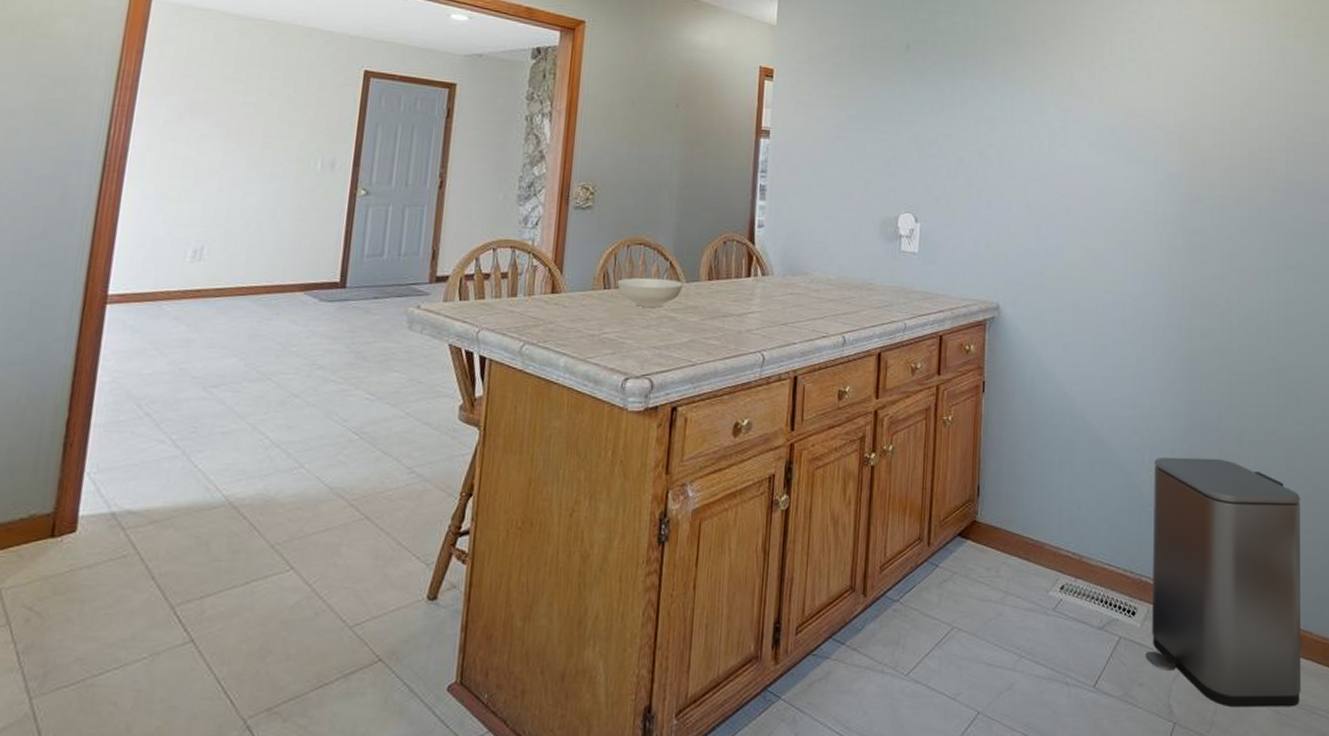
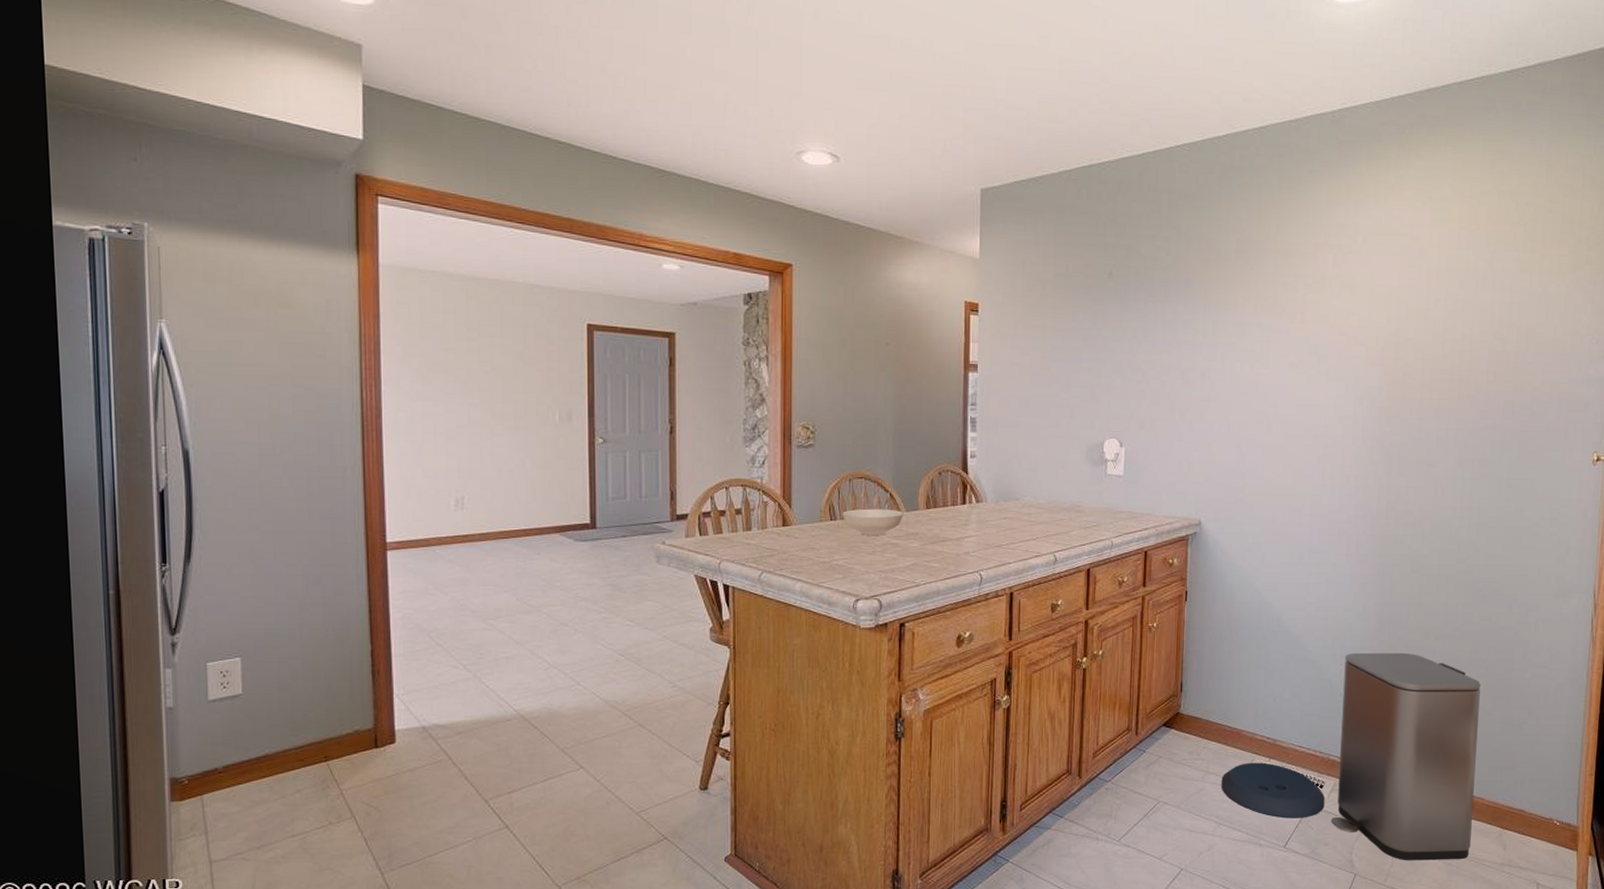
robot vacuum: none [1022,582,1138,652] -> present [1221,762,1325,819]

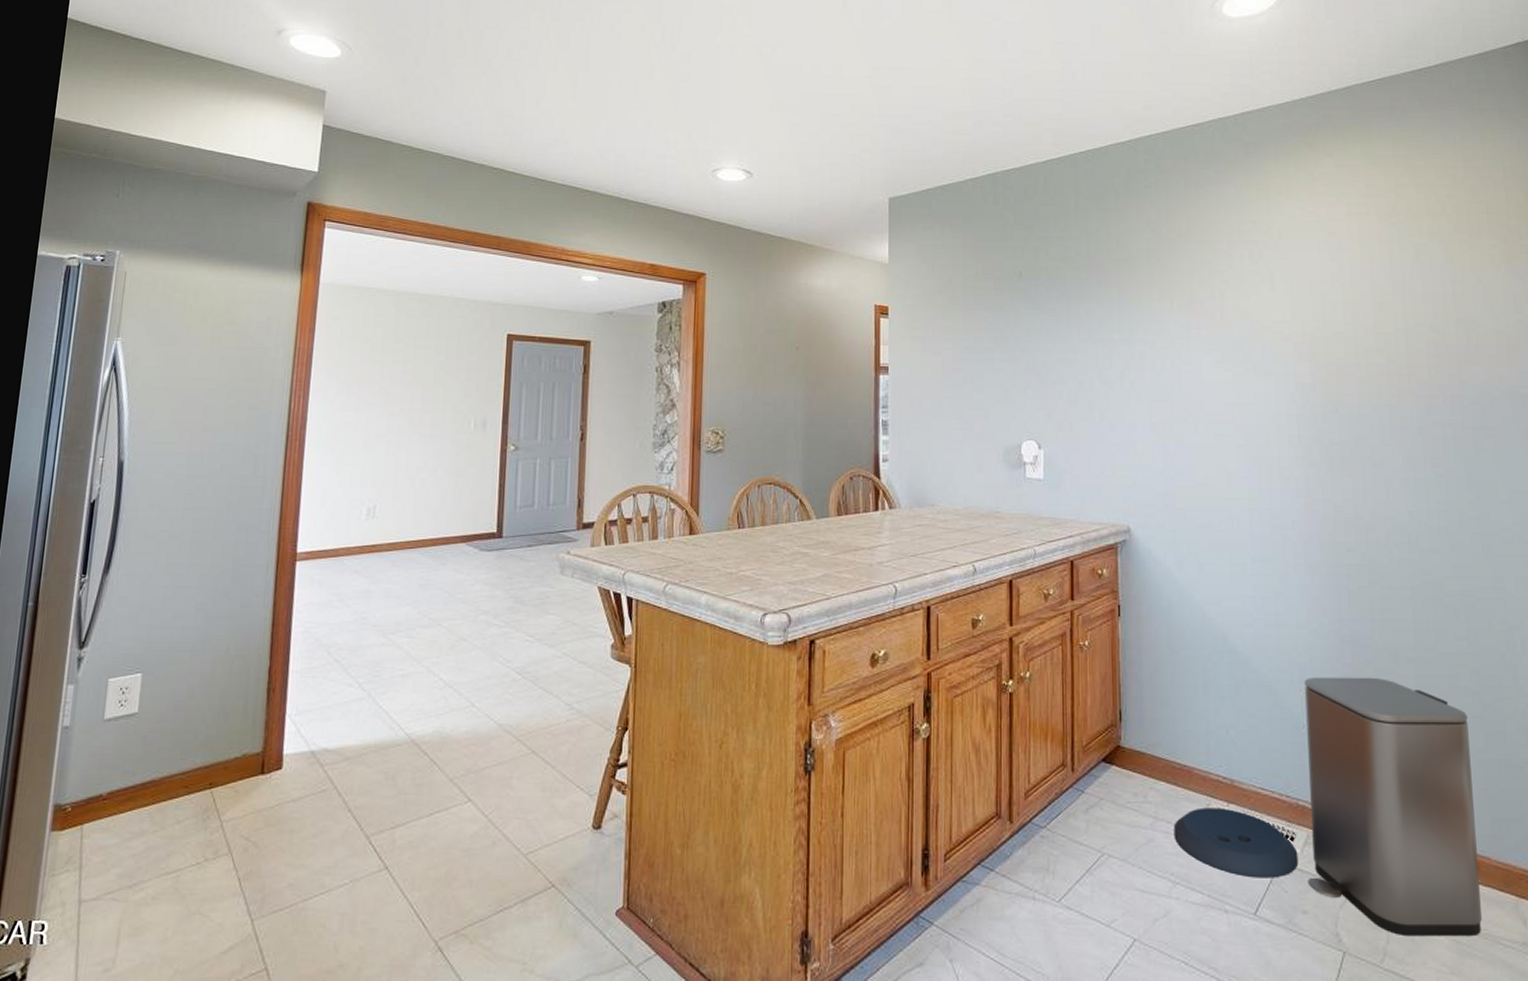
bowl: present [842,508,904,536] -> none [751,515,814,544]

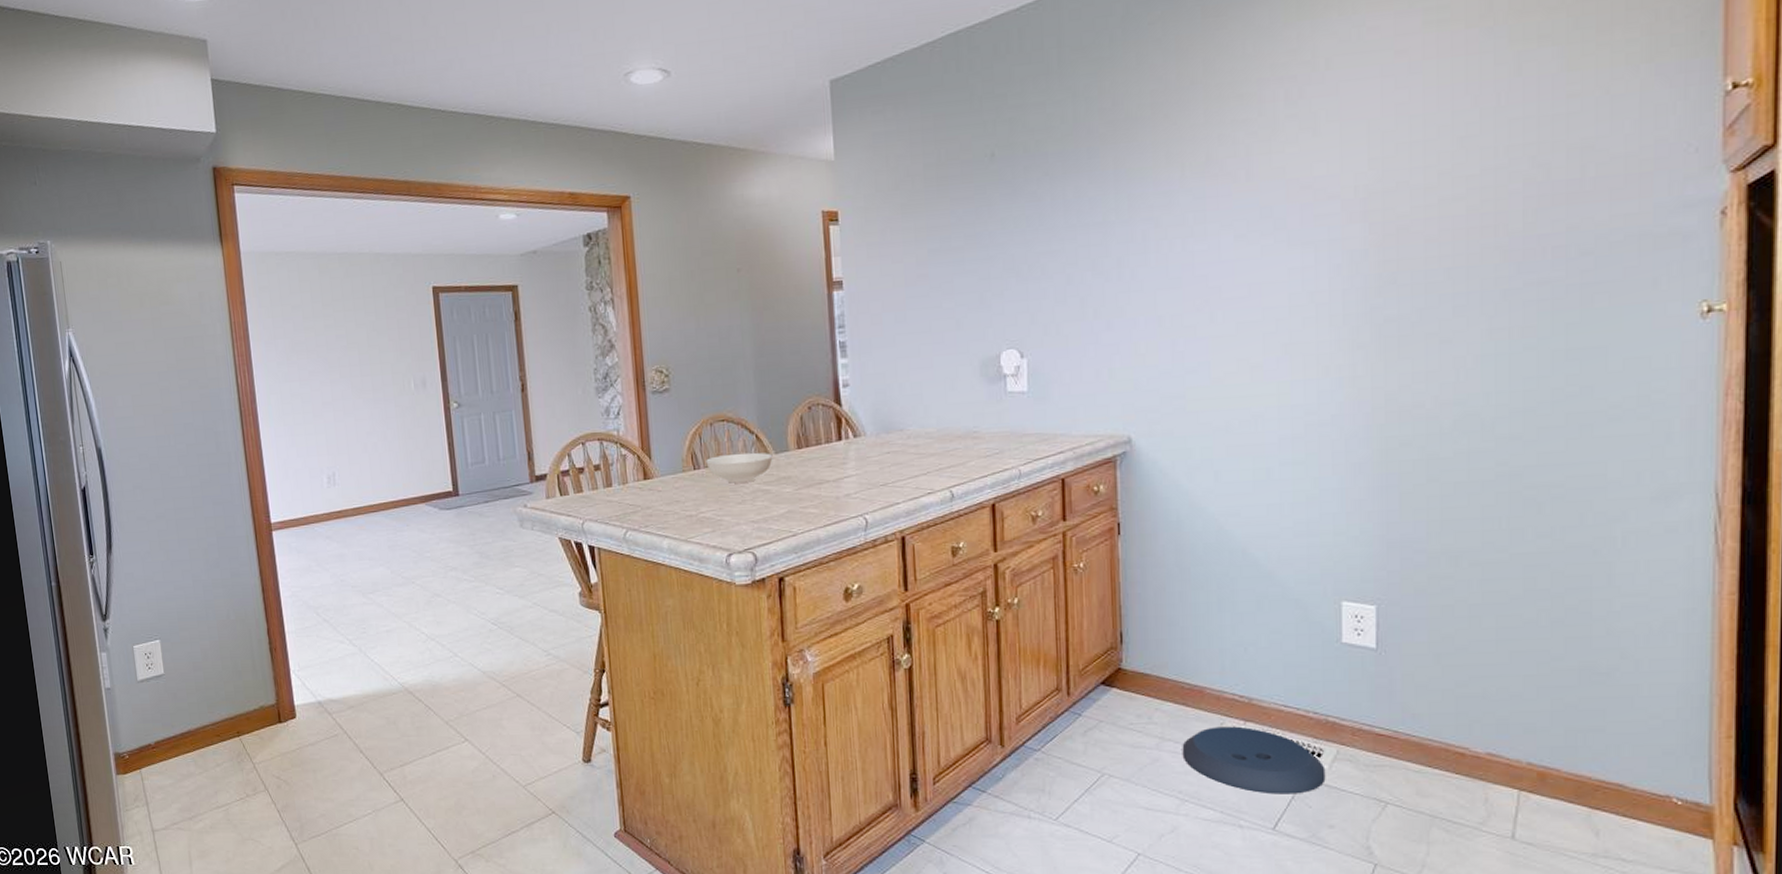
bowl: none [751,515,814,544] -> present [706,452,773,483]
pedal bin: present [1305,677,1482,935] -> none [1336,584,1545,848]

